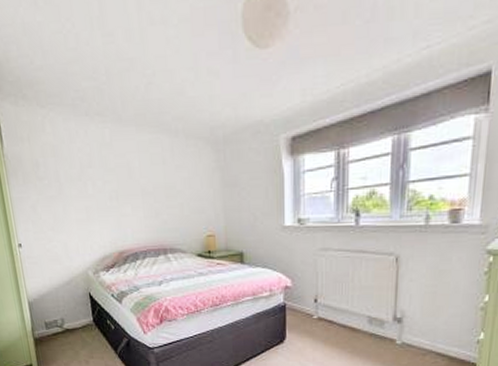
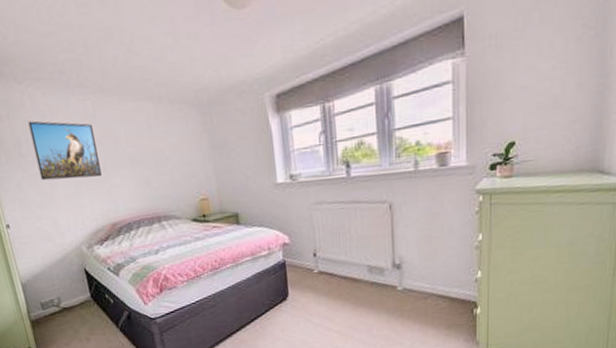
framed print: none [47,145,113,205] -> present [27,121,102,181]

